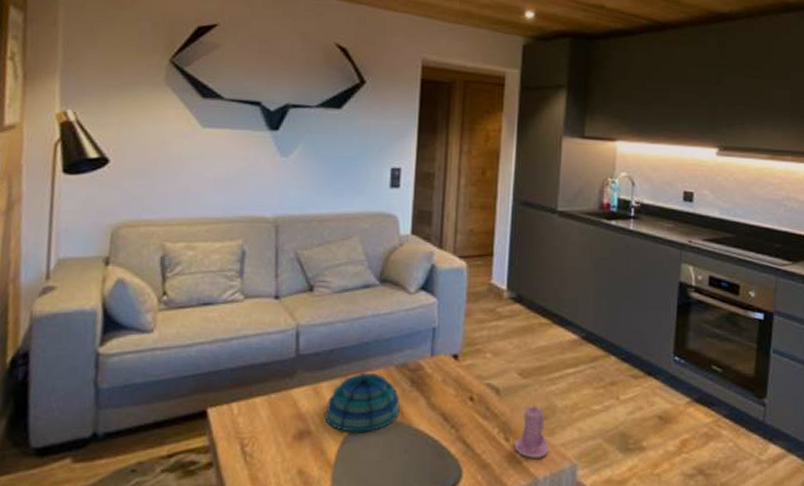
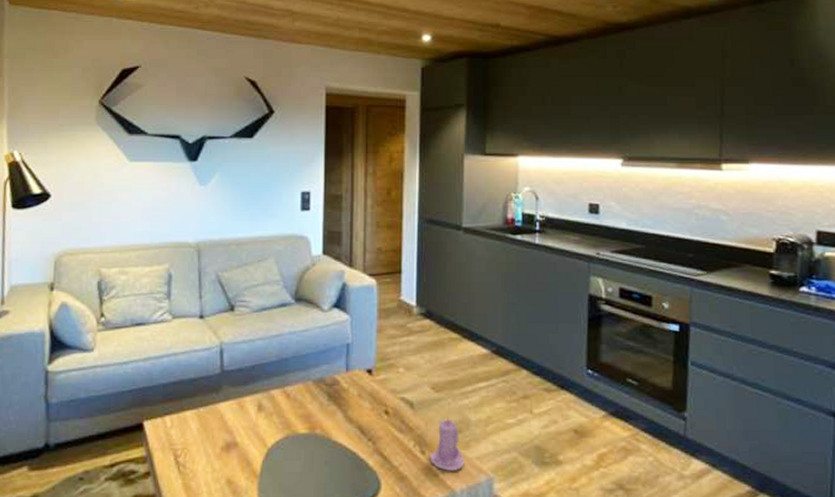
decorative bowl: present [324,373,400,434] -> none [249,388,319,446]

